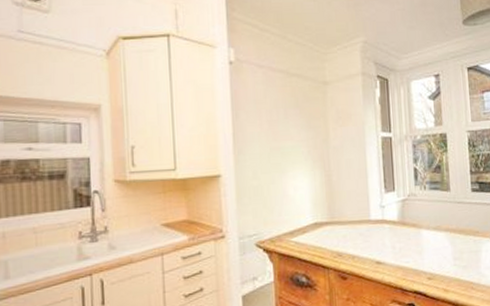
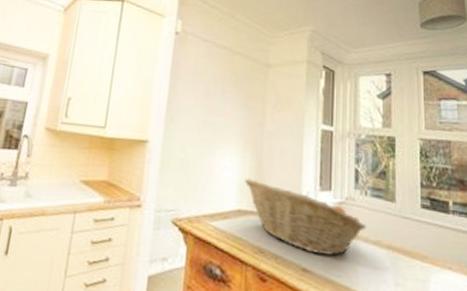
fruit basket: none [316,193,428,248] -> present [244,178,367,256]

